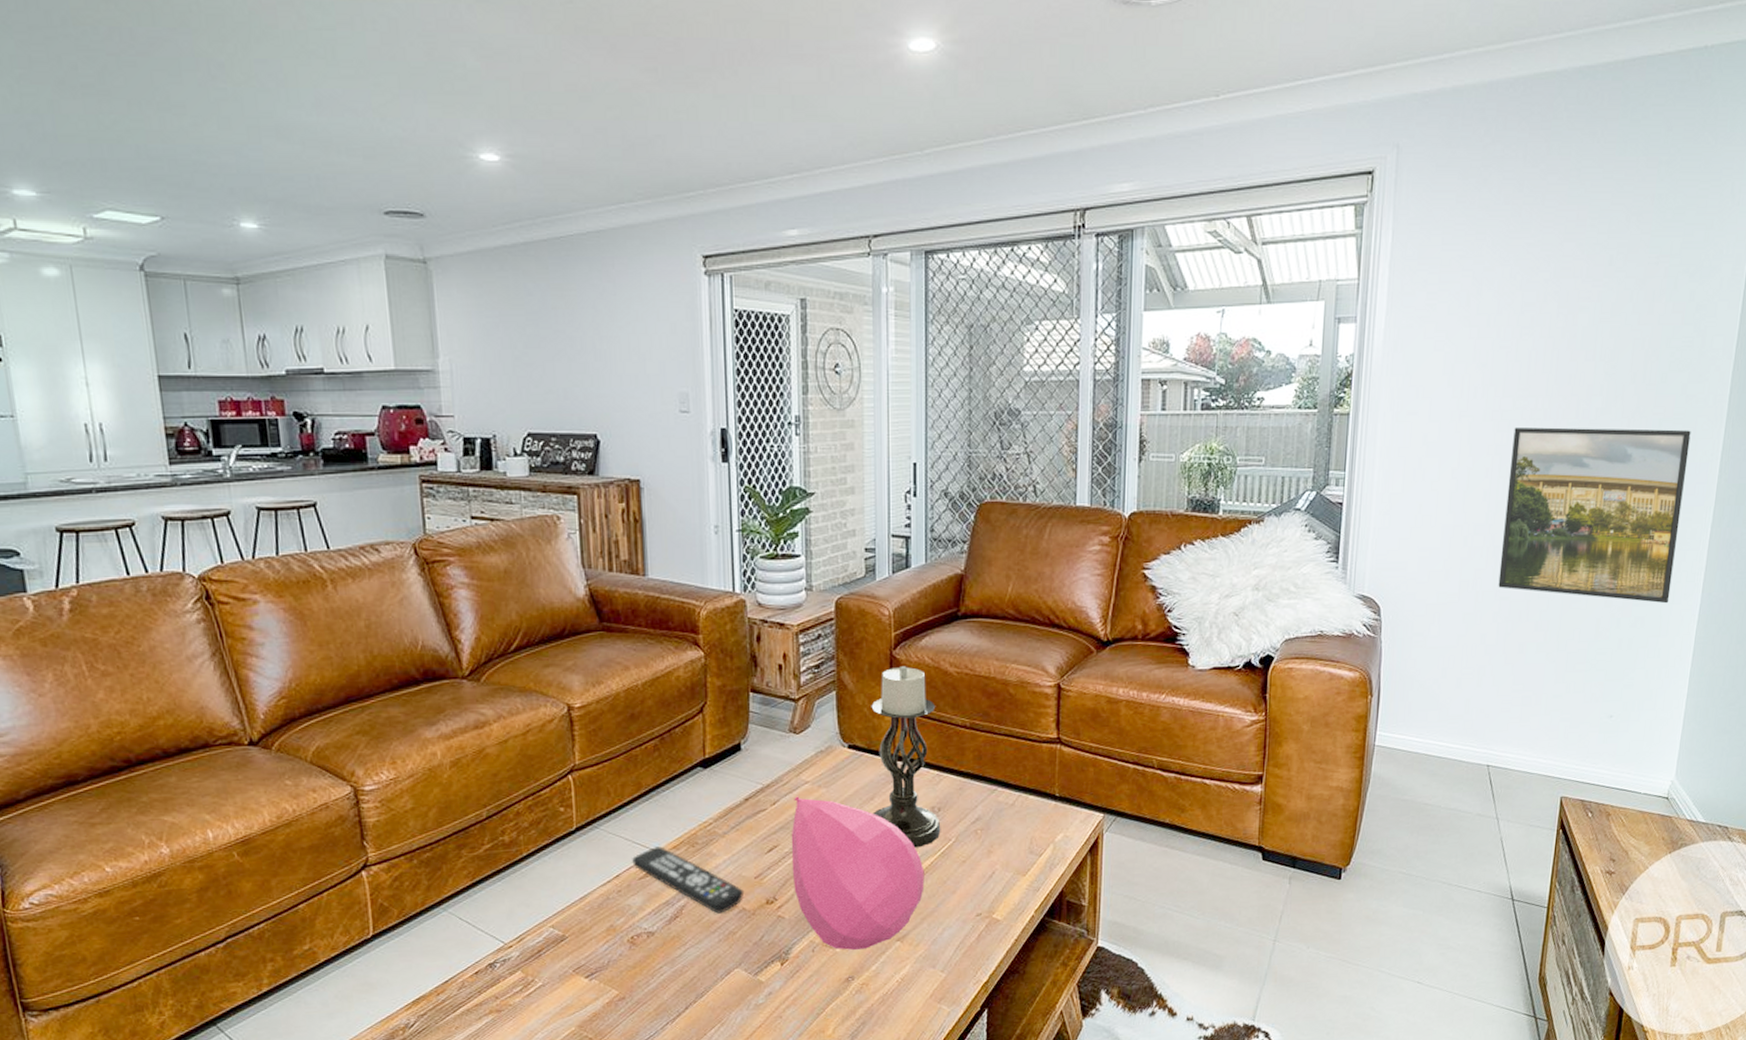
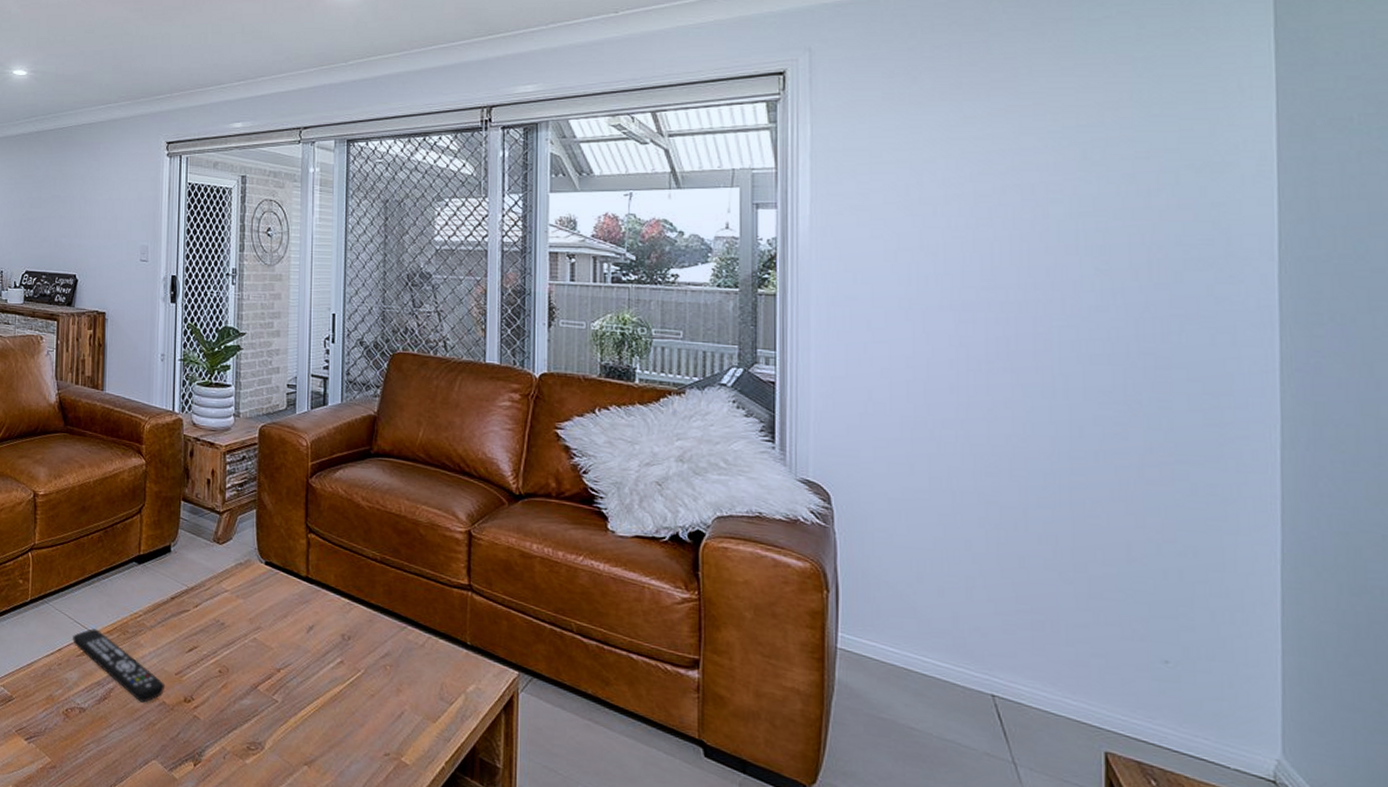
decorative ball: present [791,796,925,950] -> none [209,602,333,767]
candle holder: present [871,666,941,848] -> none [285,494,351,673]
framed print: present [1498,427,1691,604] -> none [980,318,1232,534]

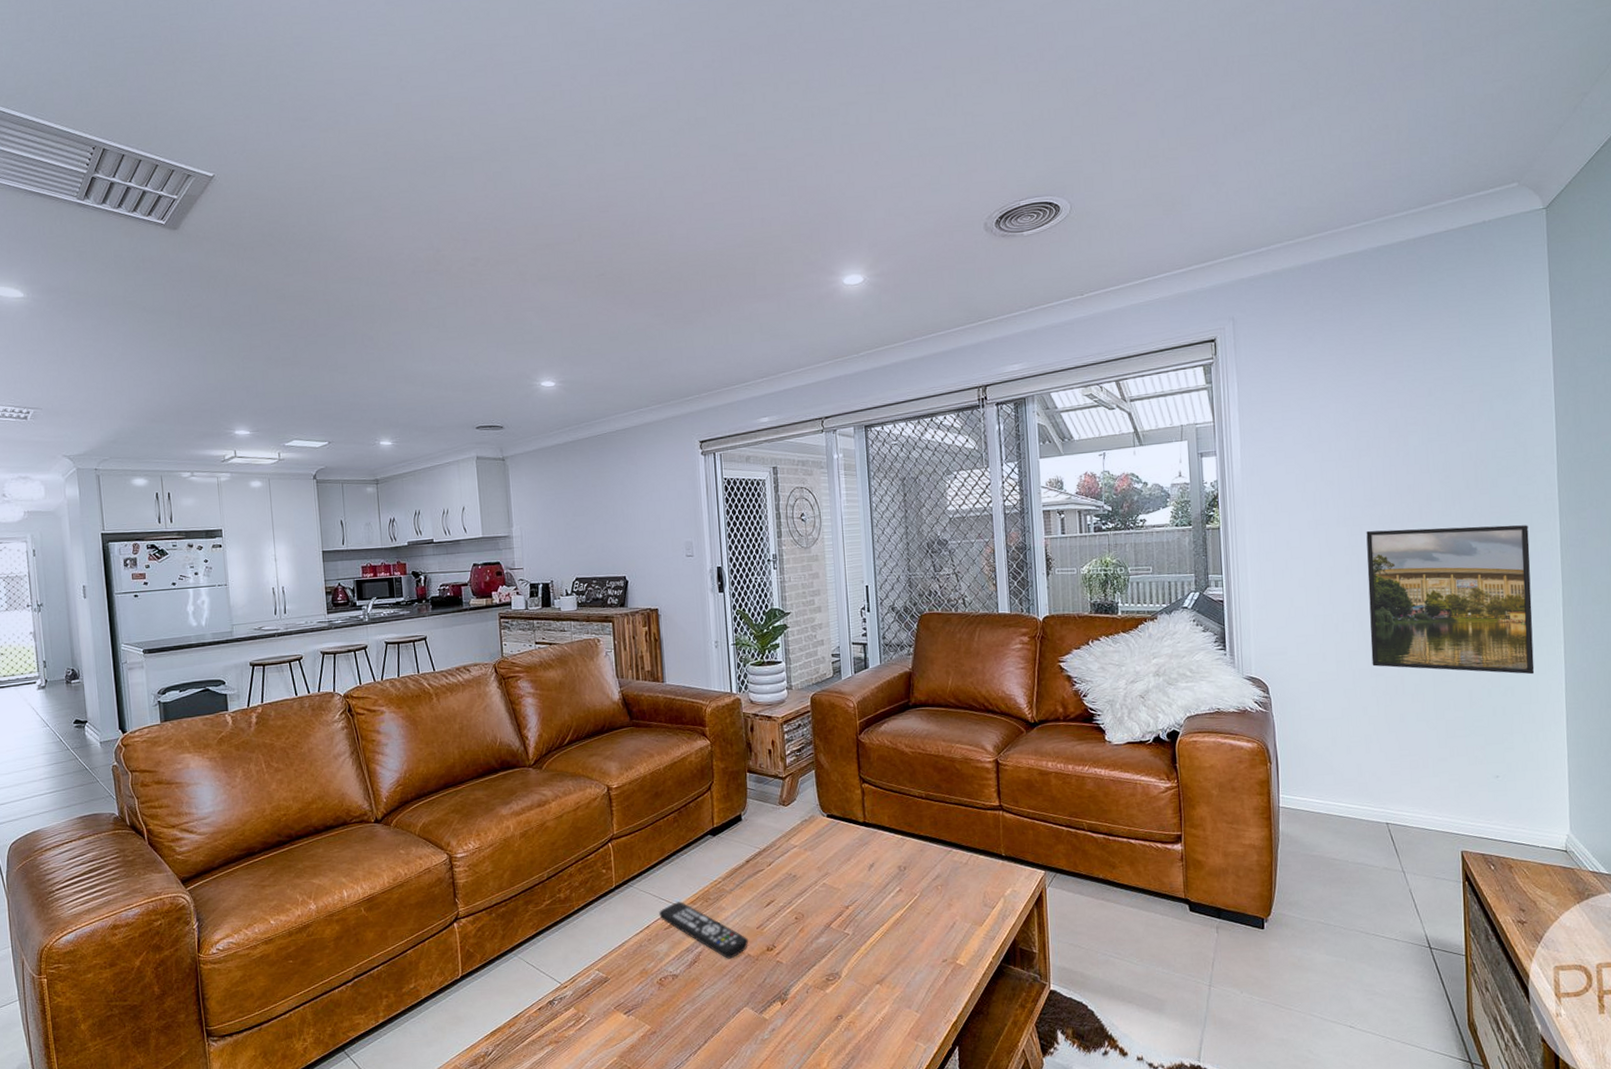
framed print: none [980,318,1232,534] -> present [1366,525,1535,675]

